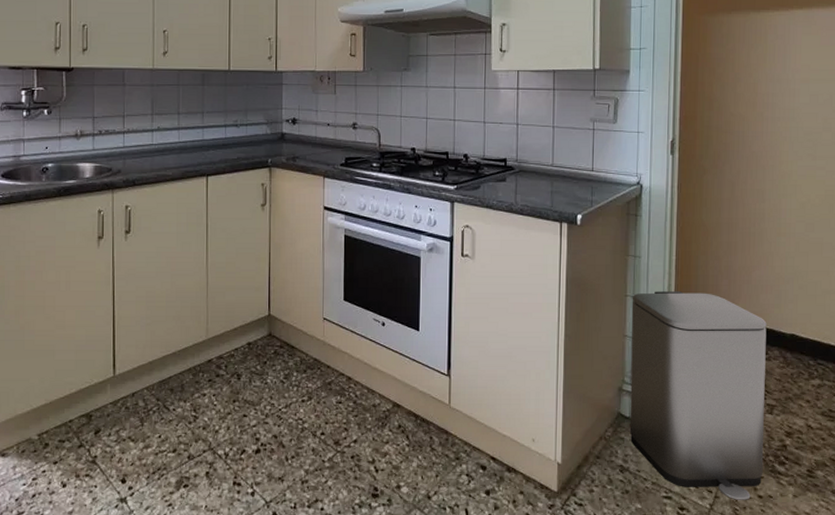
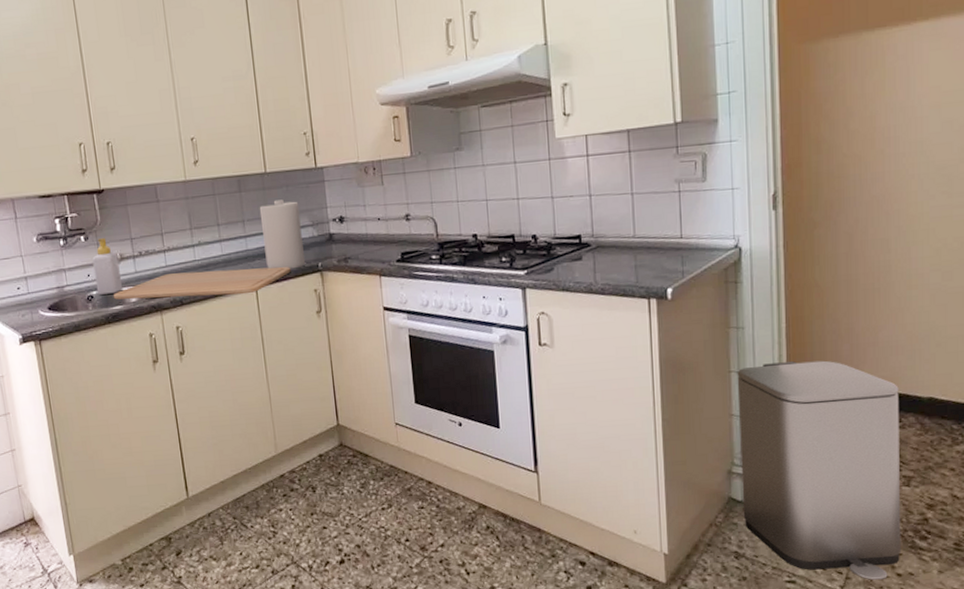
soap bottle: none [52,114,79,168] -> present [92,238,123,295]
chopping board: none [68,155,242,182] -> present [113,266,291,300]
paper towel holder: none [219,96,256,162] -> present [259,199,305,269]

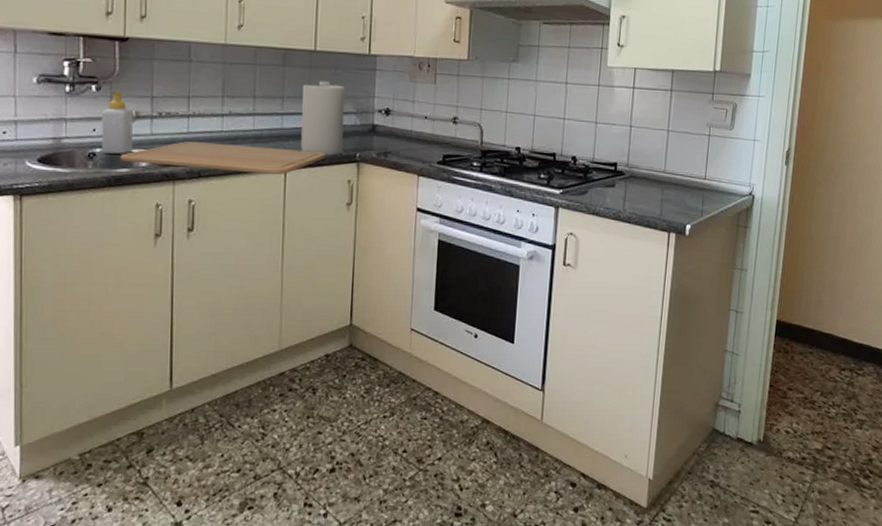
pedal bin: present [737,360,902,581] -> none [722,306,864,514]

